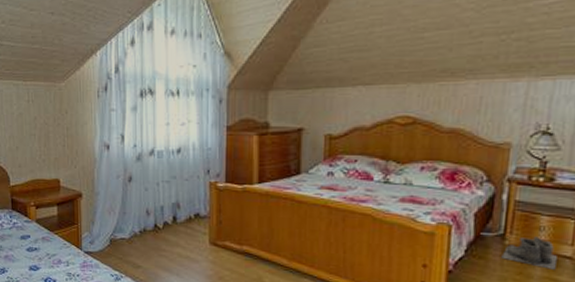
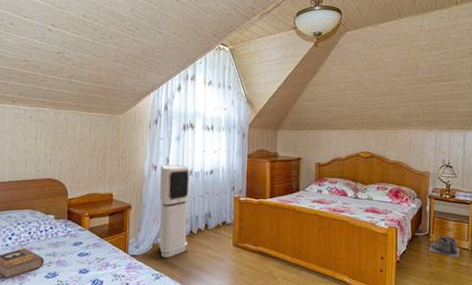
air purifier: none [113,143,152,256] -> present [159,164,190,258]

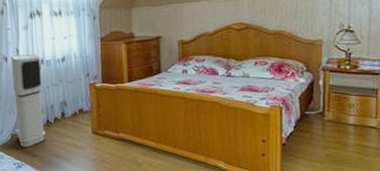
boots: present [428,235,460,258] -> none [323,112,365,138]

